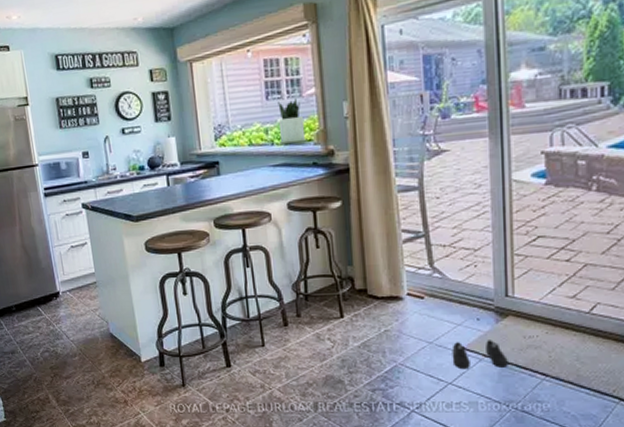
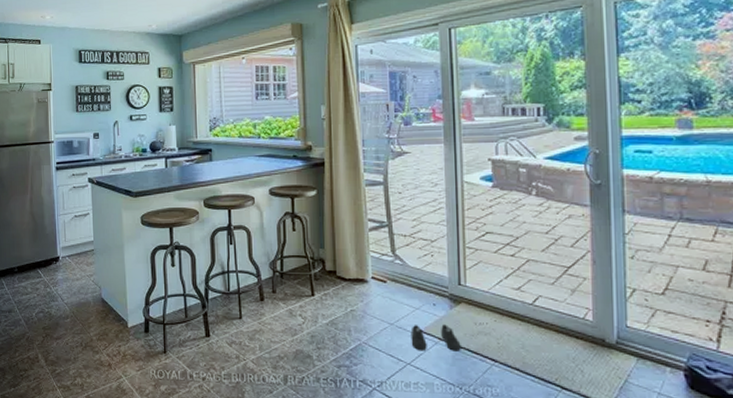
planter: present [278,98,308,146] -> none [264,100,290,139]

